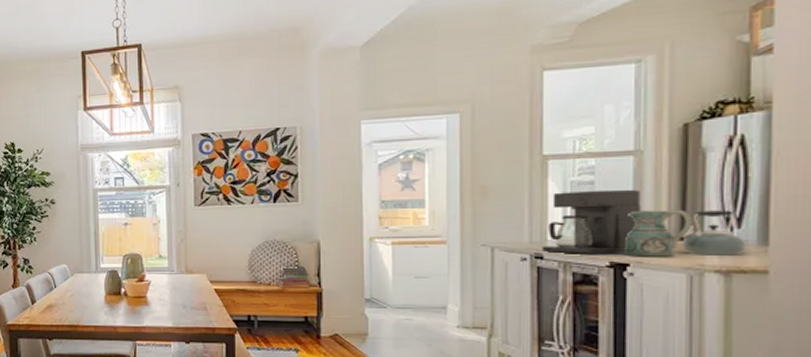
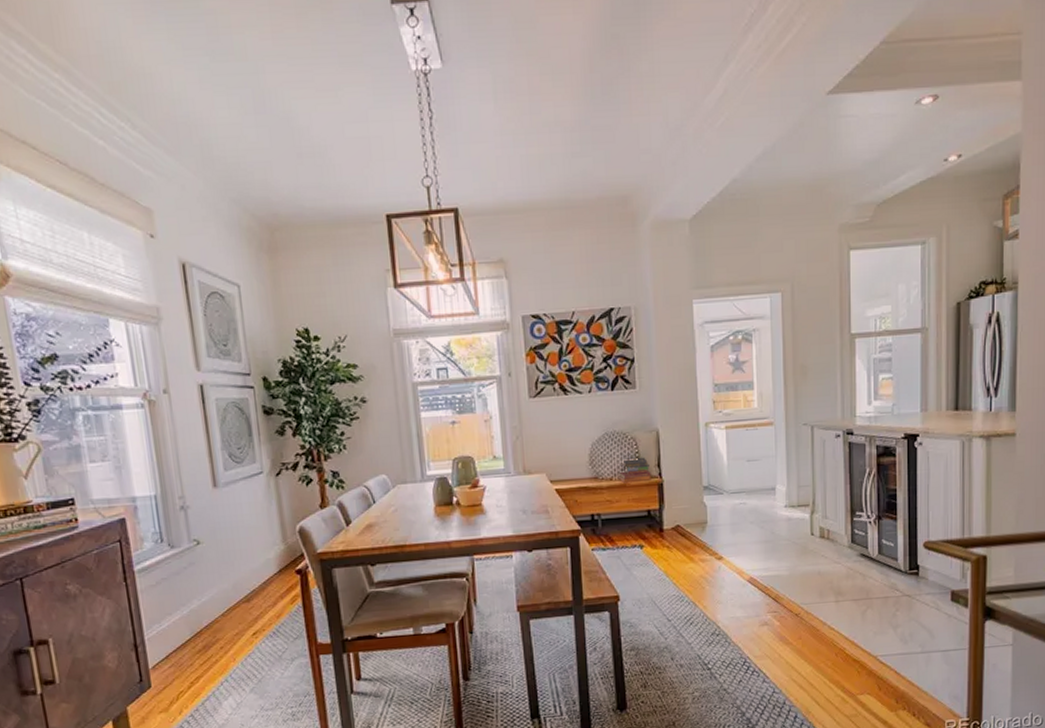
coffee maker: present [541,189,641,254] -> none [852,364,927,429]
ceramic pitcher: present [625,209,694,257] -> none [916,382,965,428]
kettle: present [682,210,746,255] -> none [956,381,1001,423]

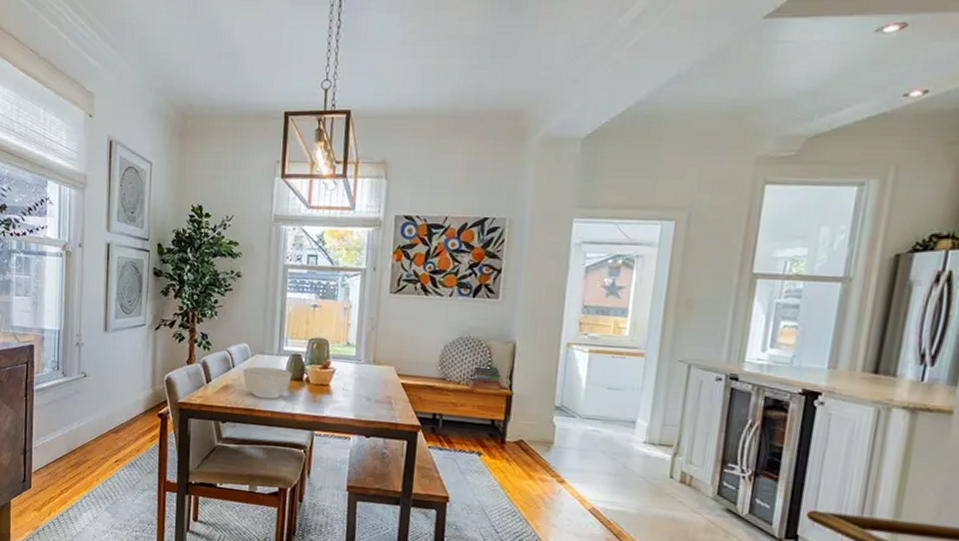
bowl: none [385,495,441,532] -> present [243,367,292,399]

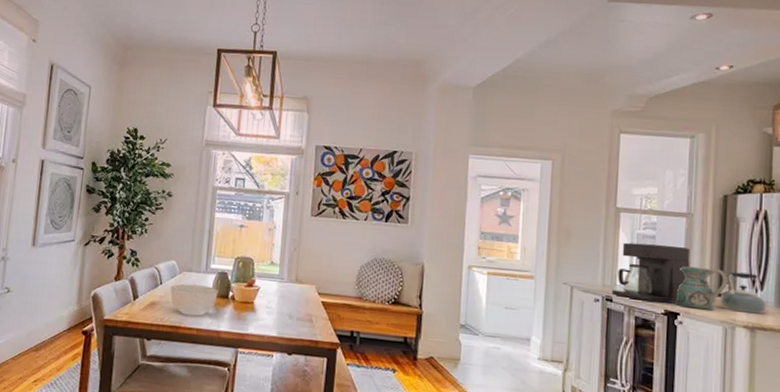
books: present [465,367,501,391] -> none [380,287,412,310]
coffee maker: none [737,313,844,382] -> present [611,242,691,304]
ceramic pitcher: none [819,338,890,390] -> present [677,265,729,311]
kettle: none [874,345,937,393] -> present [719,272,767,314]

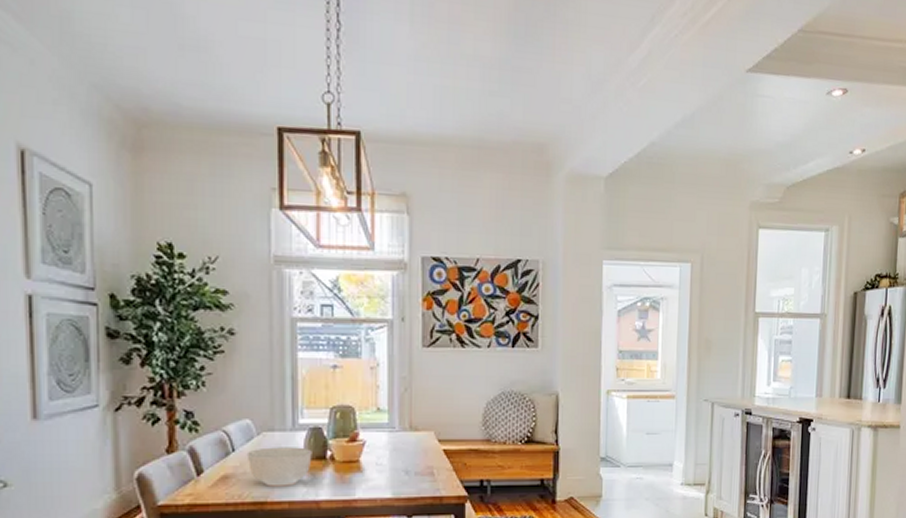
coffee maker: present [611,242,691,304] -> none [750,349,824,410]
ceramic pitcher: present [677,265,729,311] -> none [810,369,857,413]
kettle: present [719,272,767,314] -> none [848,372,888,412]

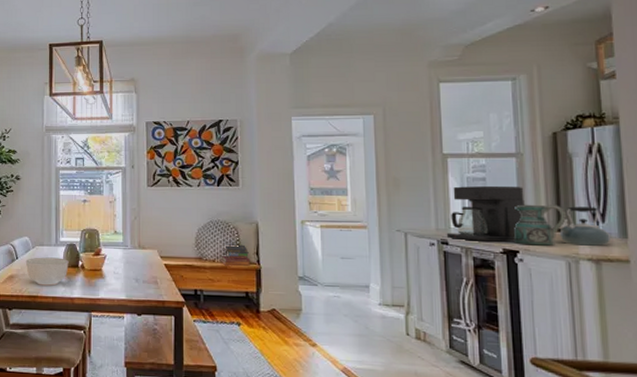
books: none [511,423,547,449] -> present [219,246,250,267]
coffee maker: none [750,349,824,410] -> present [446,185,525,242]
ceramic pitcher: none [810,369,857,413] -> present [514,204,567,246]
kettle: none [848,372,888,412] -> present [559,206,610,246]

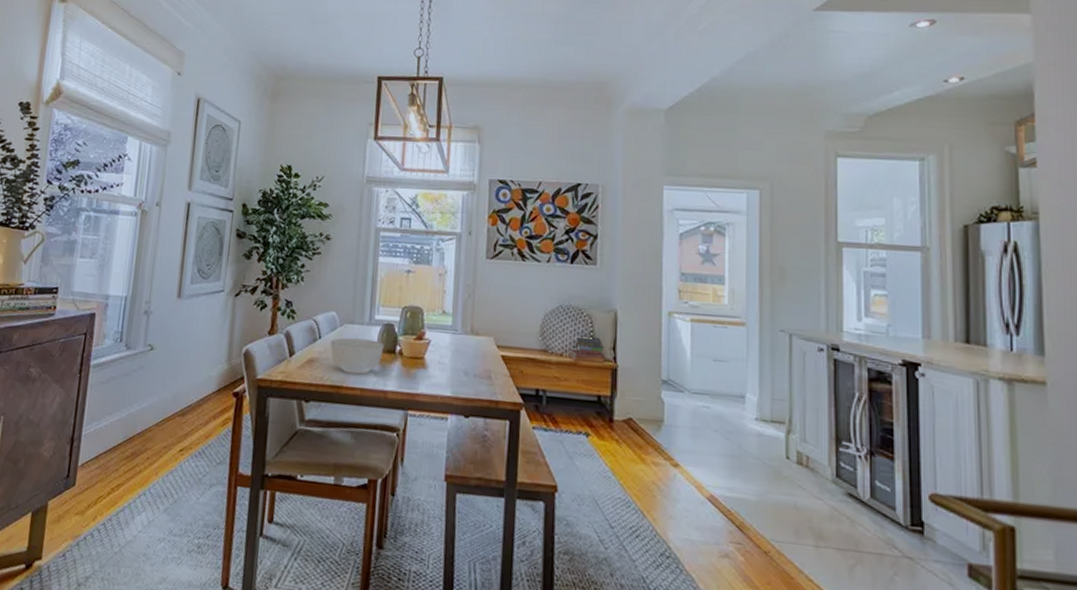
coffee maker: present [446,185,525,242] -> none [838,281,929,353]
ceramic pitcher: present [514,204,567,246] -> none [916,307,977,360]
kettle: present [559,206,610,246] -> none [967,314,1025,364]

